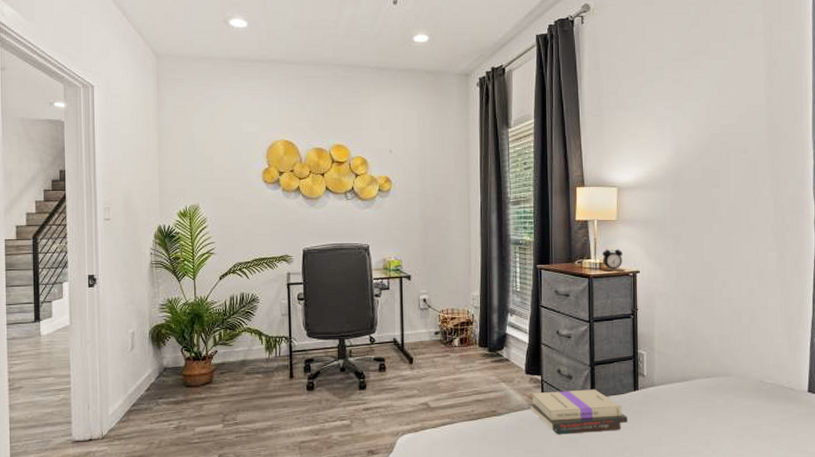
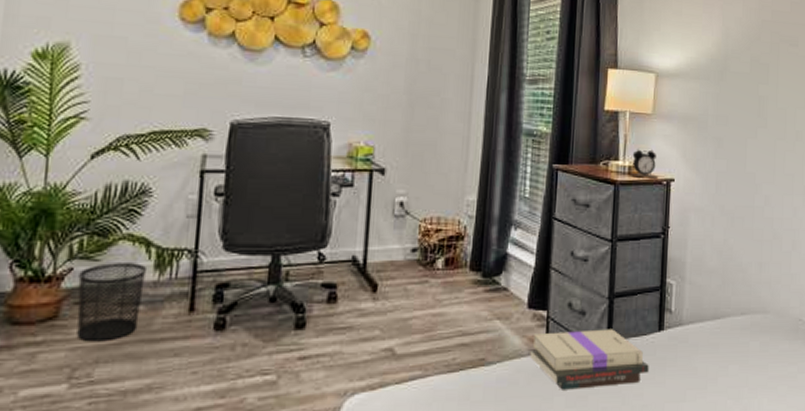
waste bin: none [221,347,262,398] -> present [77,263,148,342]

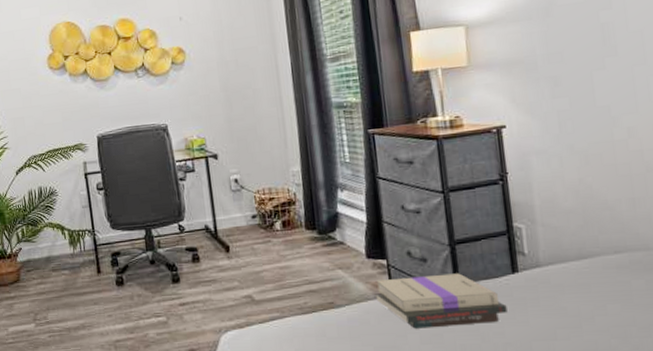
waste bin: present [77,263,148,342] -> none [25,242,67,296]
alarm clock: present [630,147,658,179] -> none [451,99,485,130]

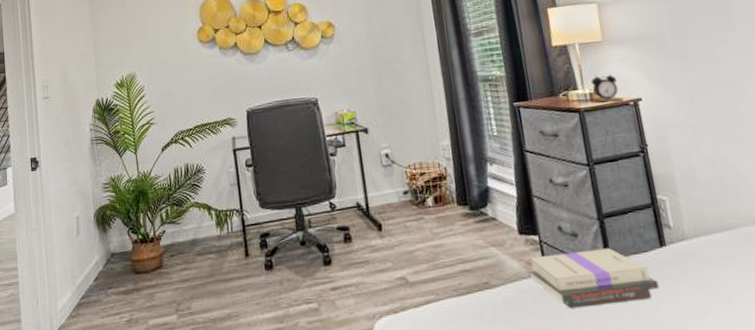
alarm clock: none [451,99,485,130] -> present [590,73,623,103]

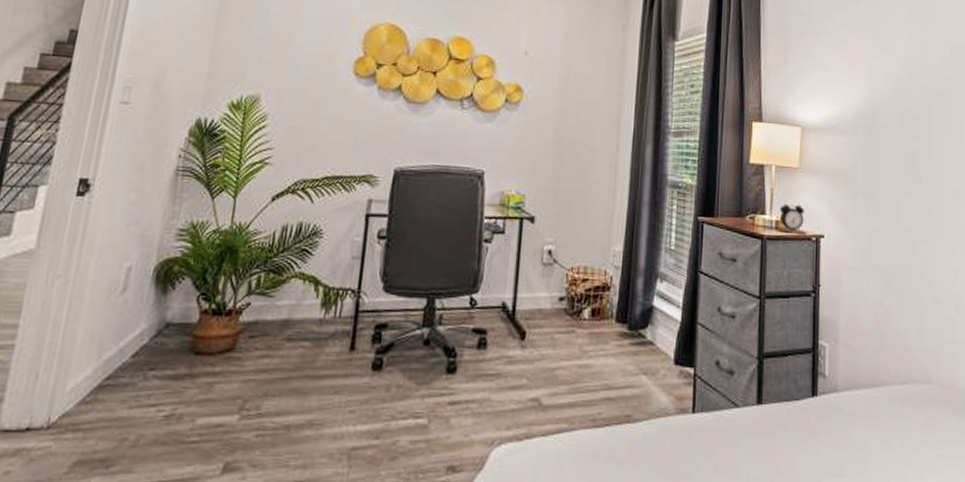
books: present [529,248,659,309] -> none [677,391,803,455]

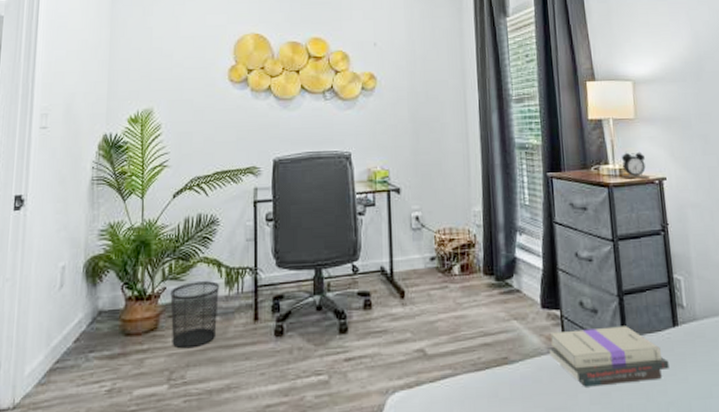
waste bin: none [250,299,315,376] -> present [170,281,220,349]
books: none [677,391,803,455] -> present [549,326,669,387]

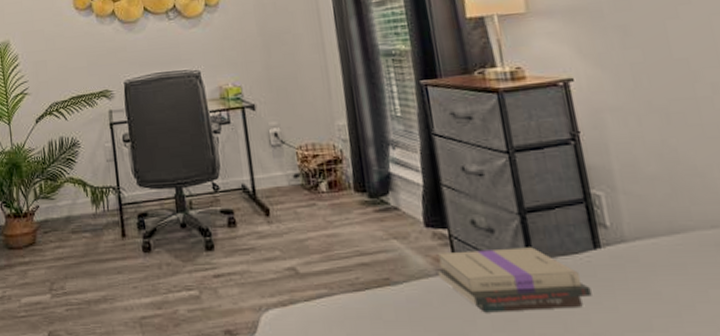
waste bin: present [170,281,220,349] -> none [43,200,88,262]
alarm clock: present [621,150,649,179] -> none [511,49,551,83]

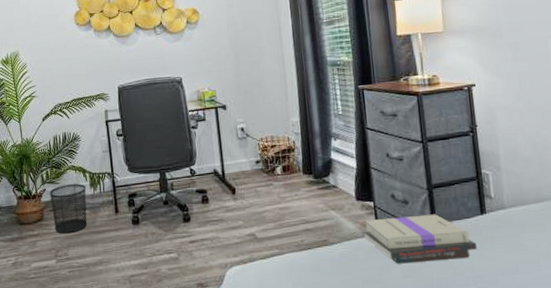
waste bin: none [43,200,88,262] -> present [49,184,87,234]

